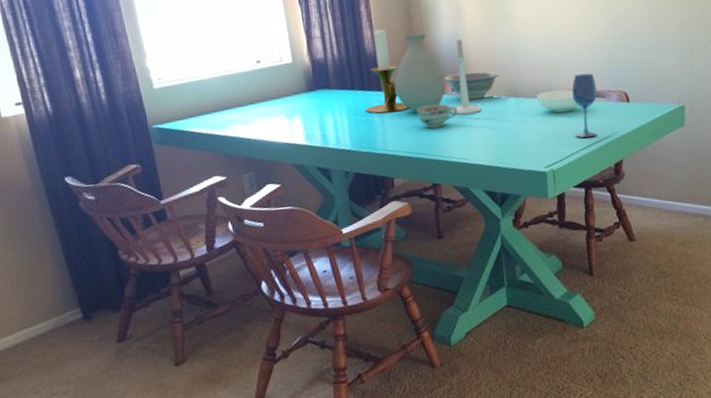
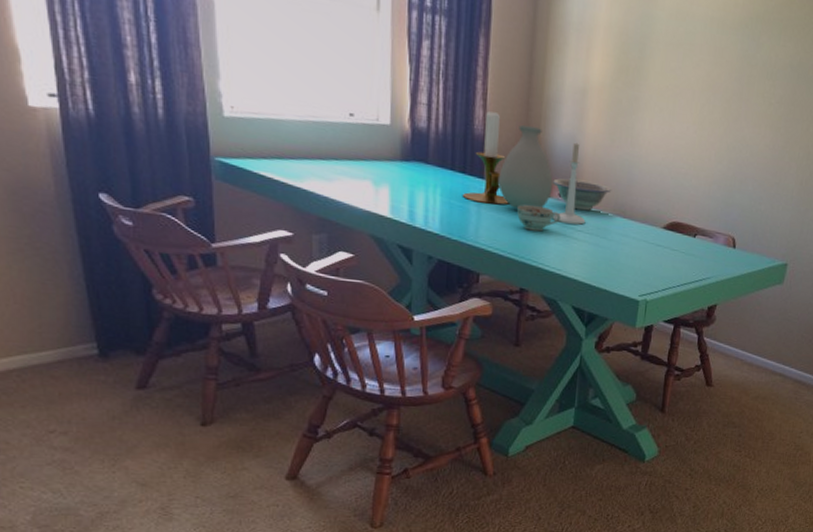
bowl: present [536,89,579,114] -> none [644,218,685,245]
wineglass: present [571,73,598,139] -> none [675,208,707,276]

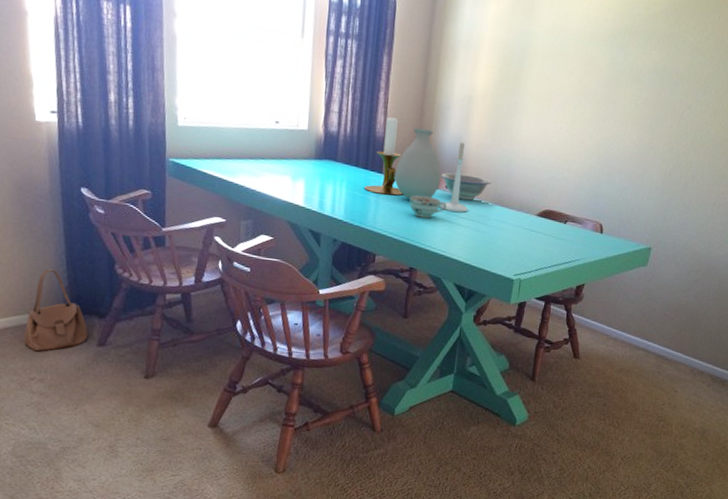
handbag: none [35,295,123,399] -> present [24,269,88,352]

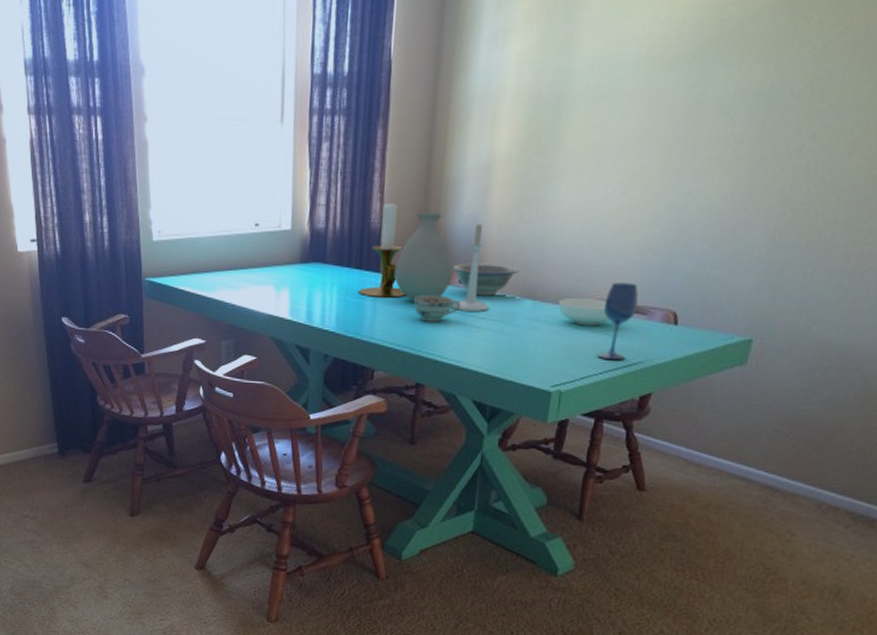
handbag: present [24,269,88,352] -> none [17,404,75,489]
bowl: none [519,206,556,231] -> present [557,297,609,327]
wineglass: none [547,198,577,258] -> present [597,282,639,361]

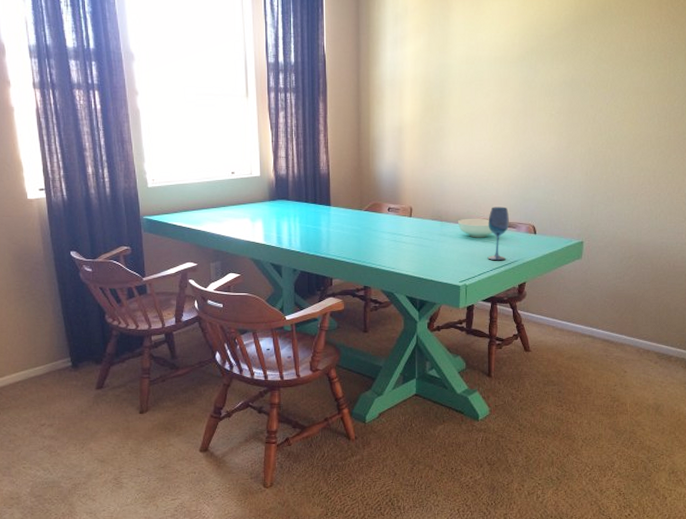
candlestick: present [357,203,406,298] -> none [315,155,351,224]
vase: present [394,211,453,300] -> none [341,161,383,225]
teacup: present [413,294,461,322] -> none [356,220,391,240]
candlestick: present [451,223,489,312] -> none [384,168,411,231]
bowl: present [451,263,520,296] -> none [382,196,429,220]

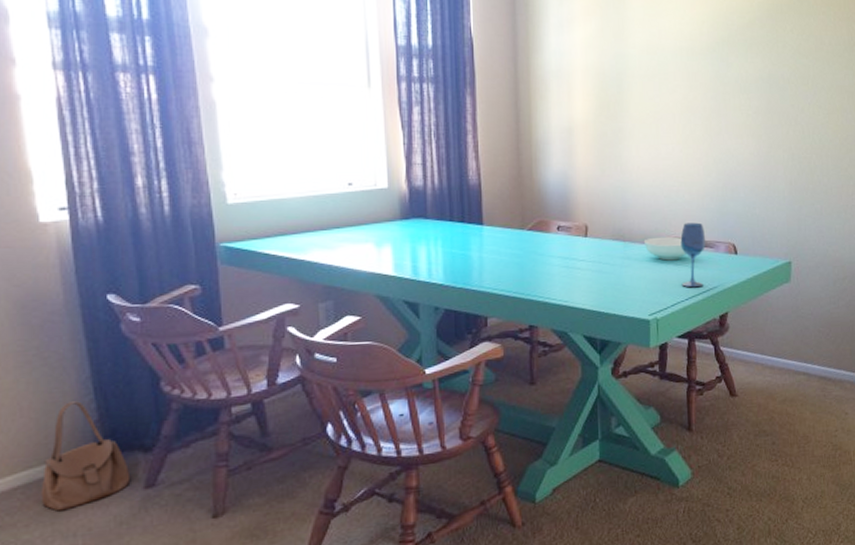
handbag: none [32,326,88,400] -> present [40,401,131,512]

